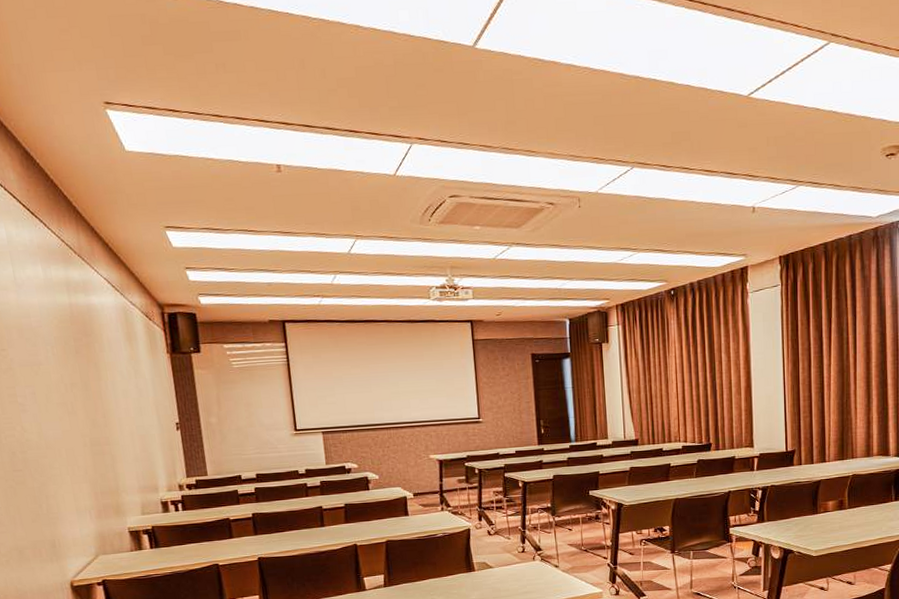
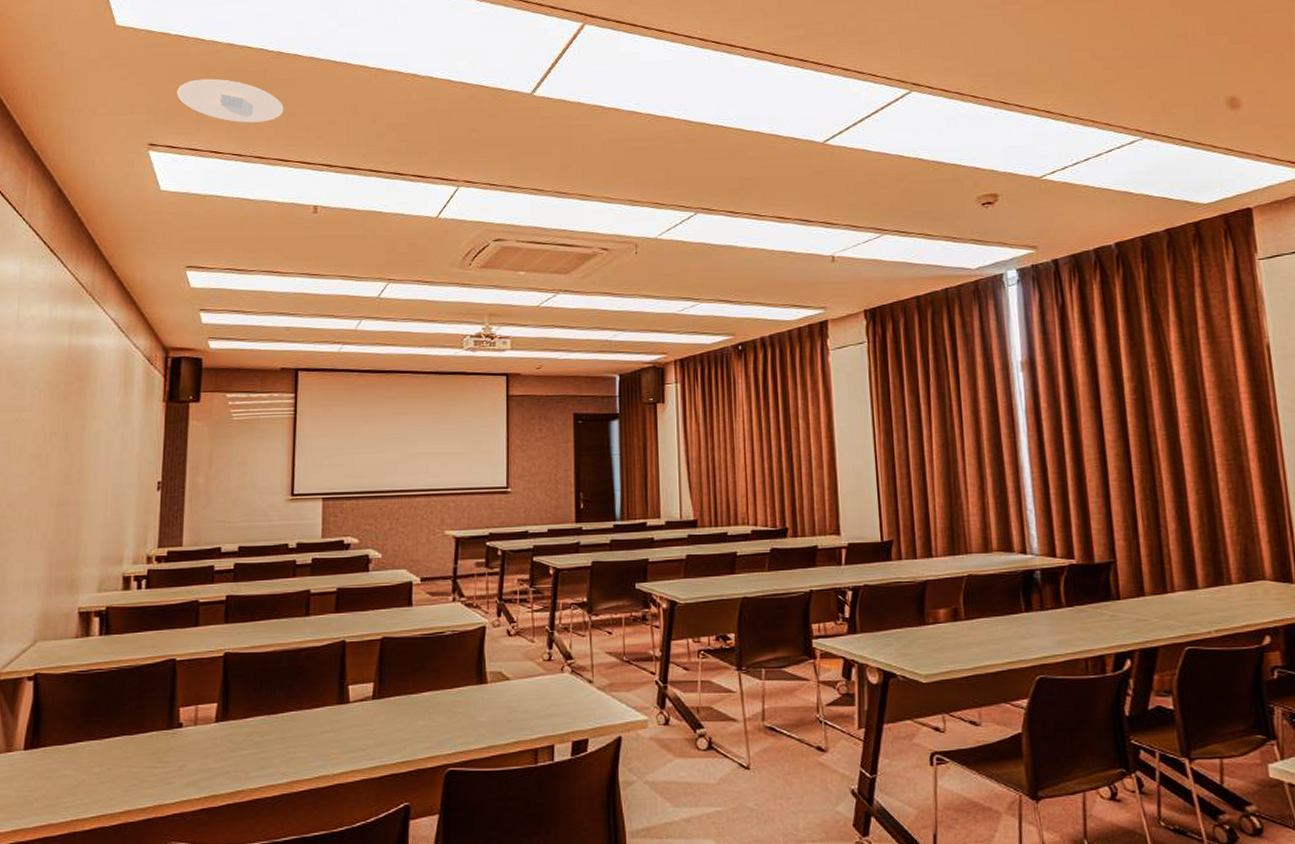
recessed light: none [122,30,233,79] -> present [177,78,284,123]

